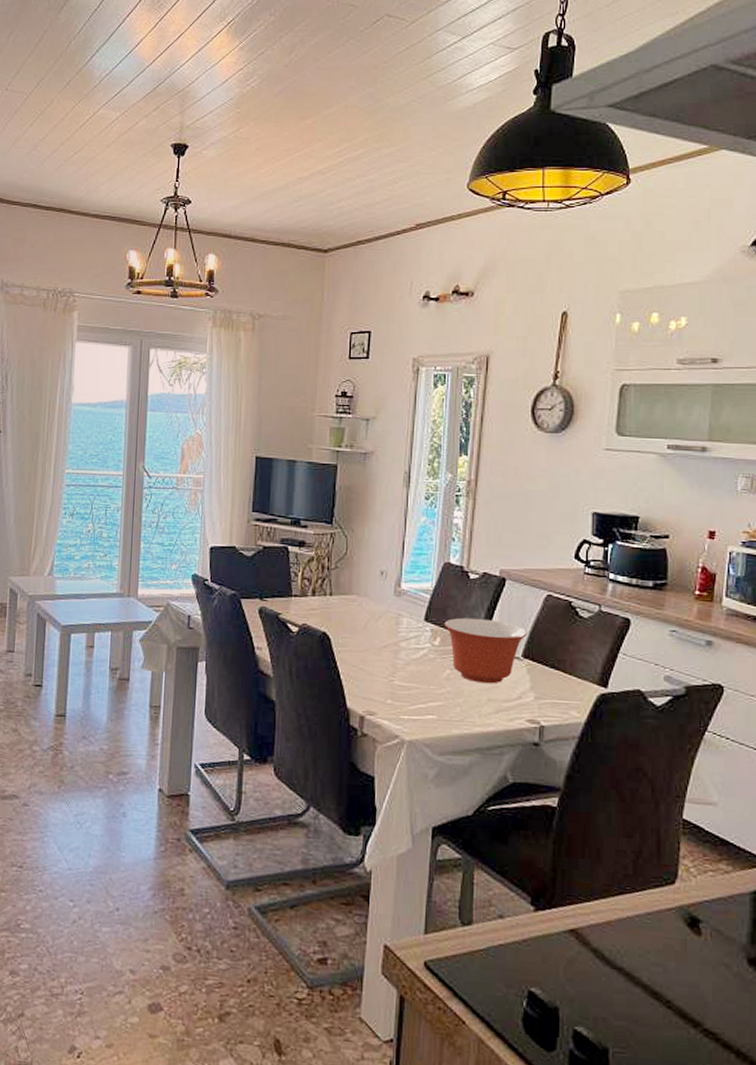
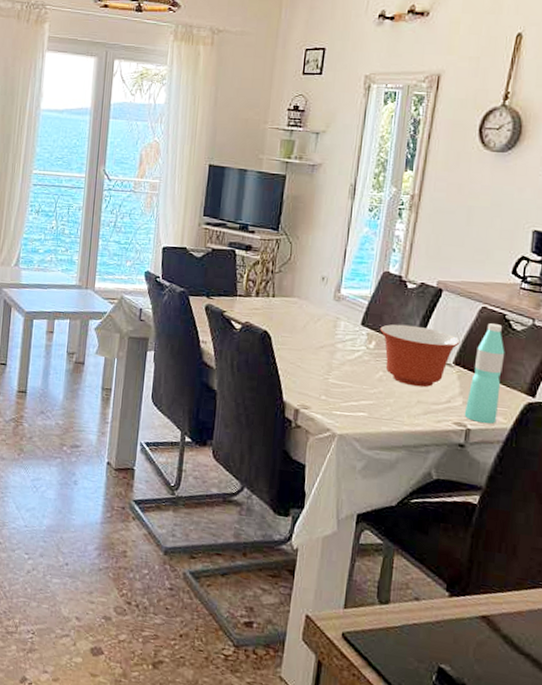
water bottle: none [536,612,574,720] -> present [464,323,505,424]

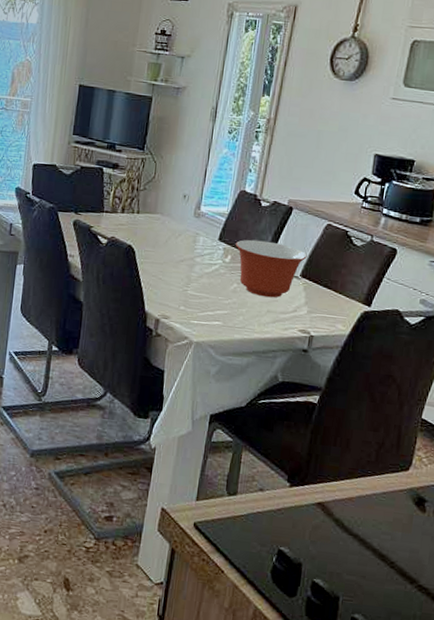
water bottle: present [464,323,505,424] -> none [308,239,346,331]

